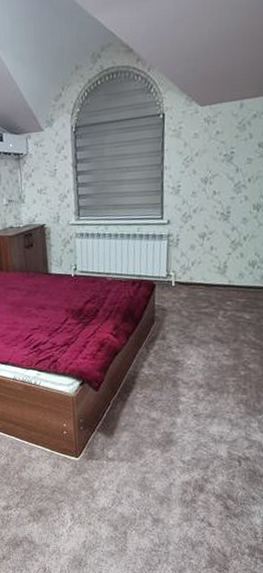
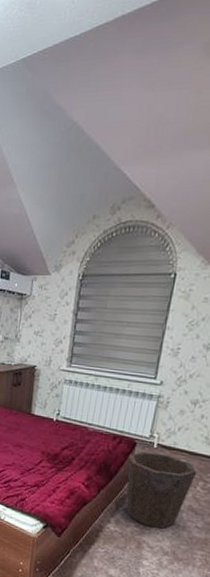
waste bin: none [149,290,216,363] -> present [126,451,197,529]

